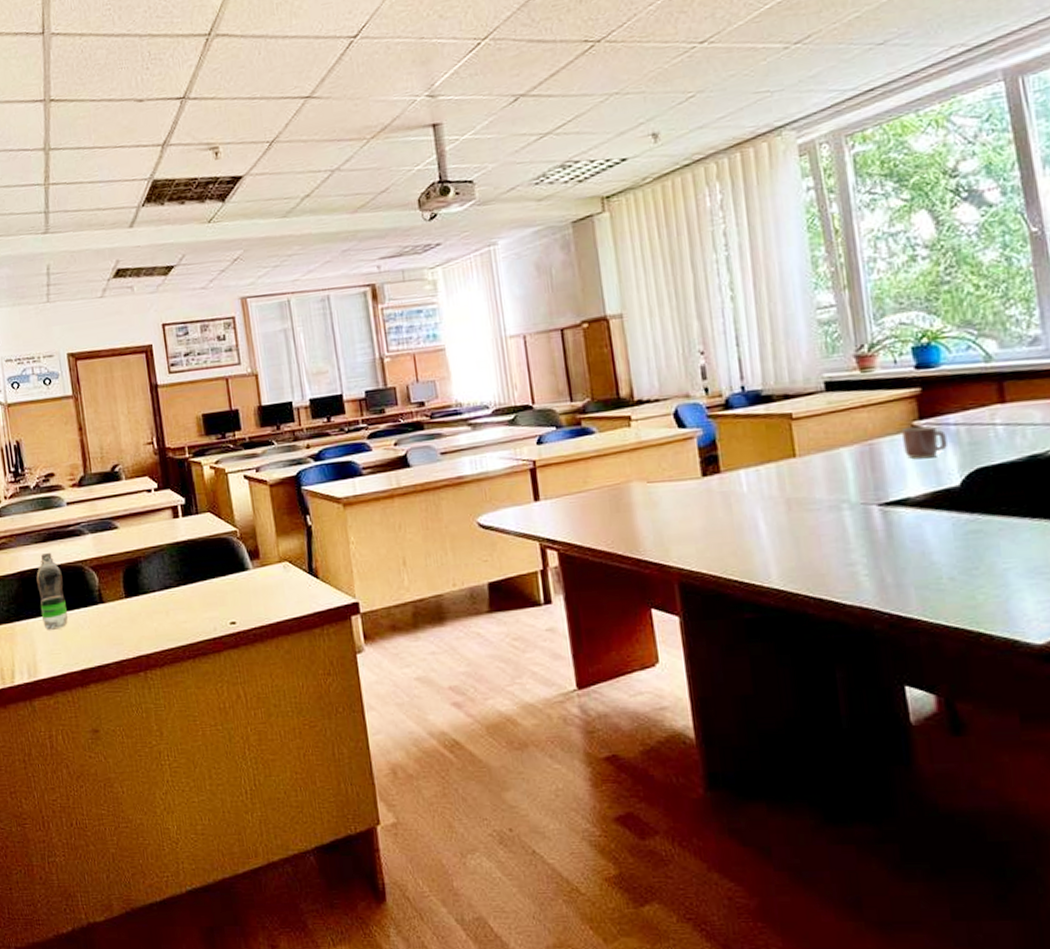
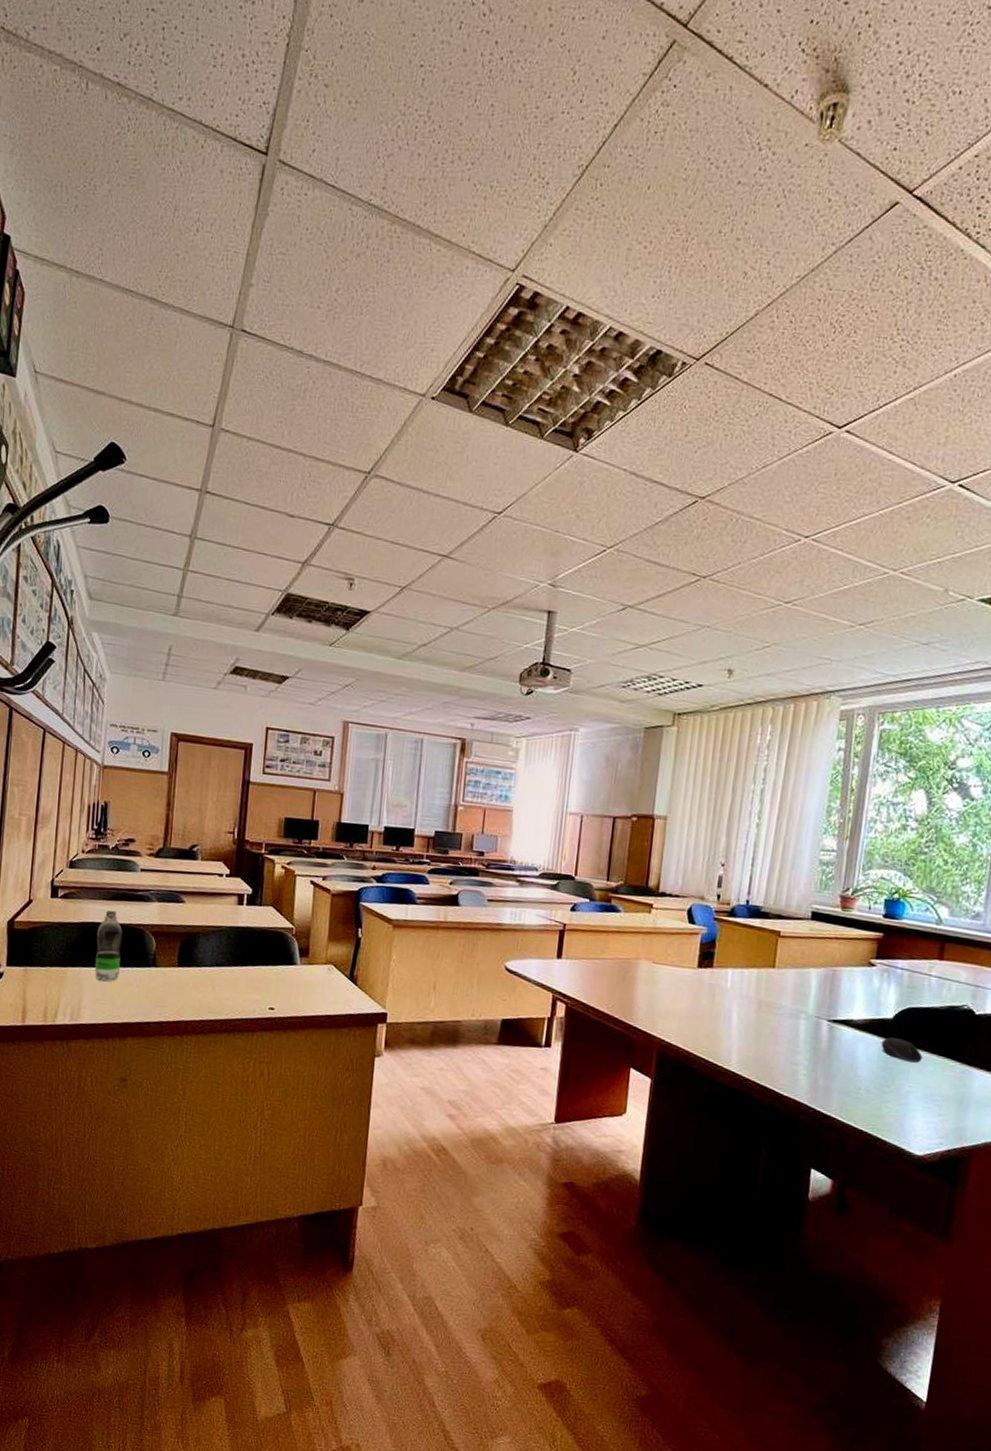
mug: present [902,426,947,459] -> none [858,963,893,992]
computer mouse: none [953,507,1012,535] -> present [881,1037,923,1064]

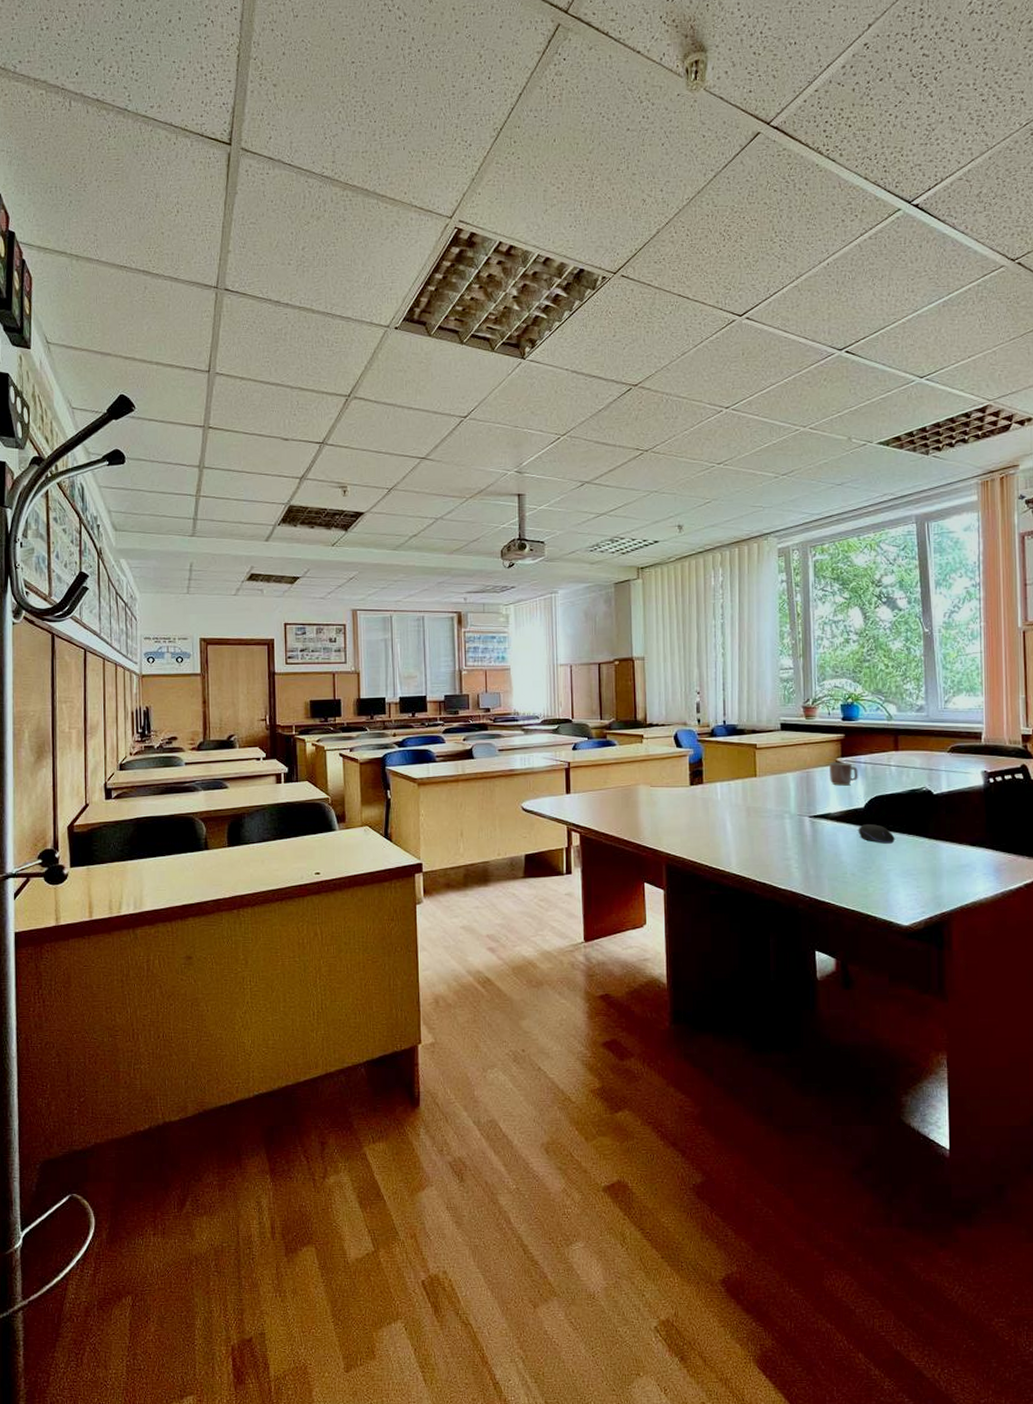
bottle: present [94,910,123,983] -> none [151,804,176,871]
mug: none [858,963,893,992] -> present [830,762,858,786]

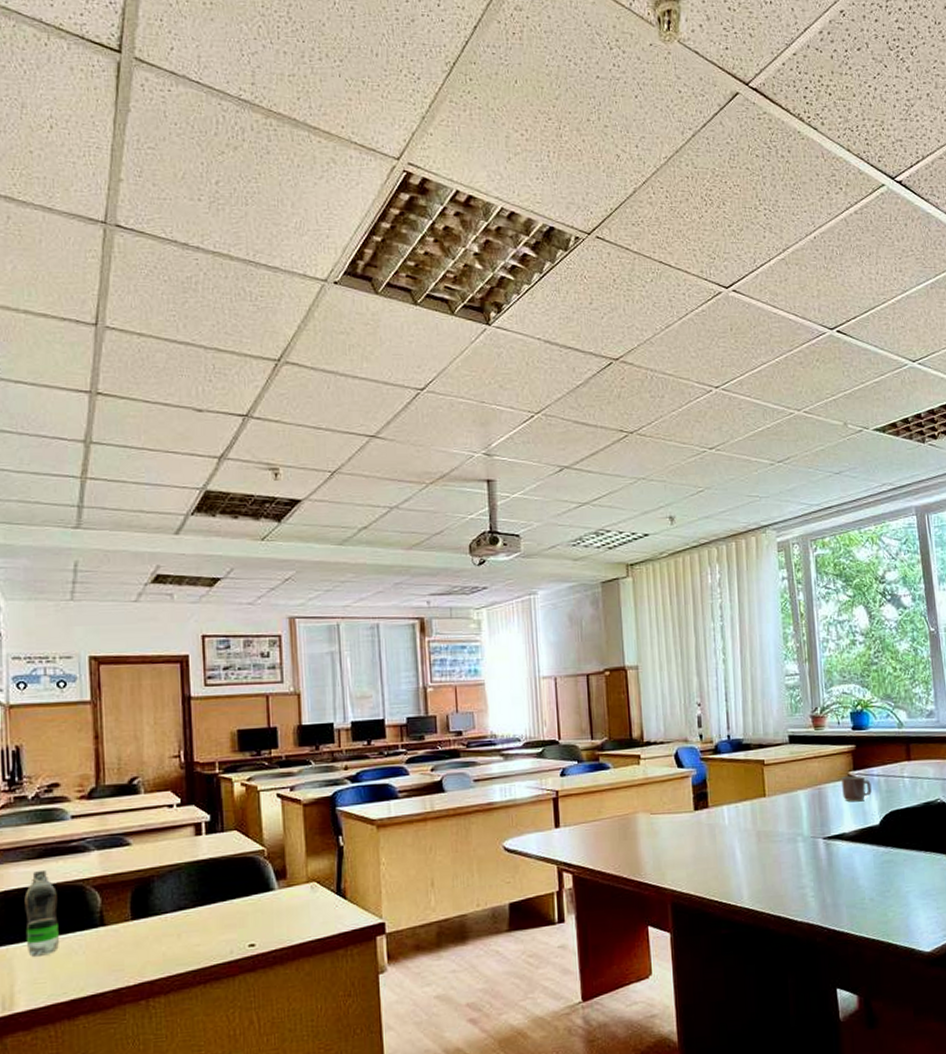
bottle: none [151,804,176,871] -> present [24,871,60,958]
computer mouse: present [858,824,895,845] -> none [874,842,912,865]

